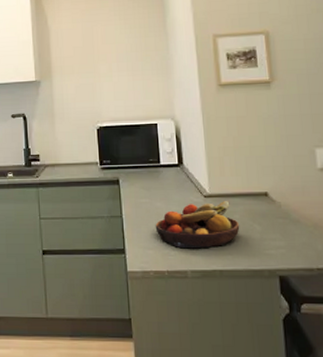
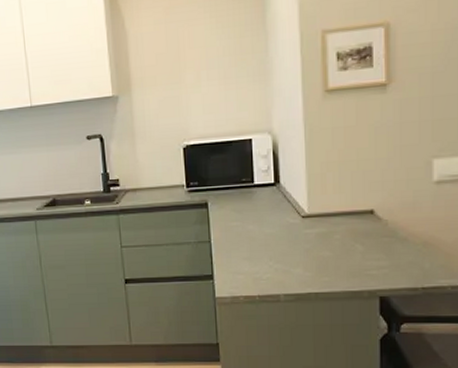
fruit bowl: present [155,201,240,249] -> none [246,221,340,272]

